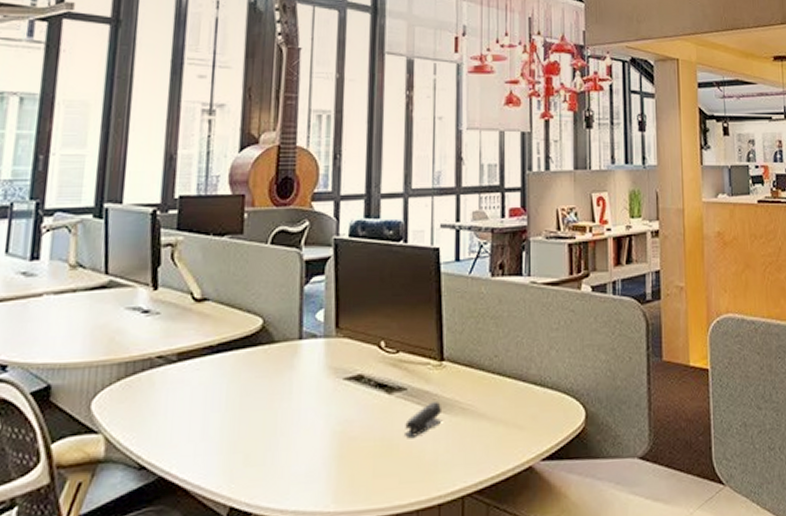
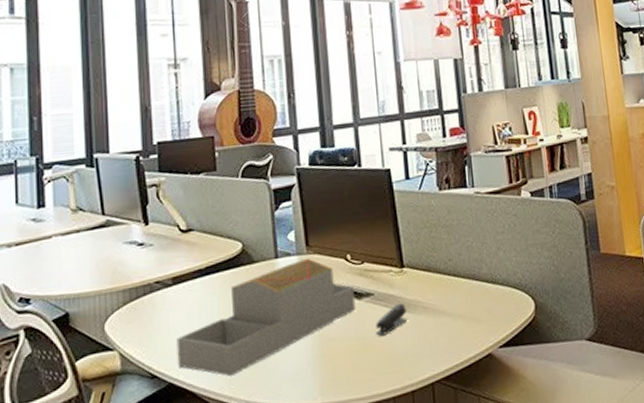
architectural model: none [171,341,385,474] -> present [176,258,356,377]

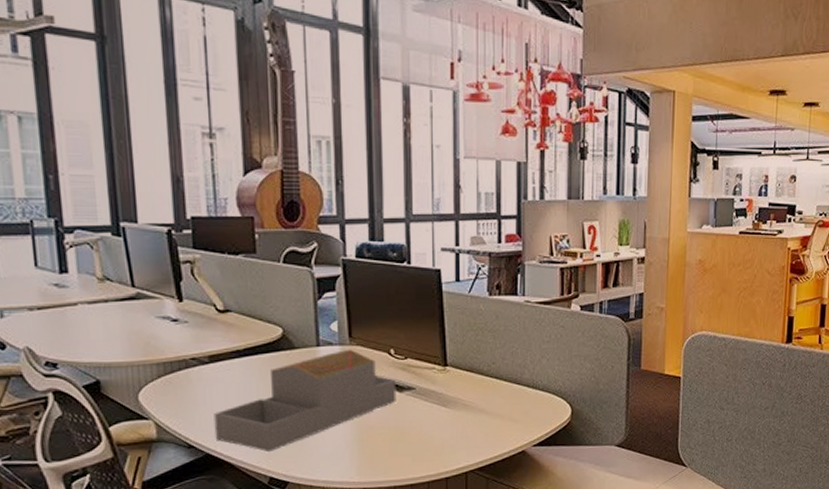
stapler: present [376,303,408,336] -> none [415,399,447,427]

